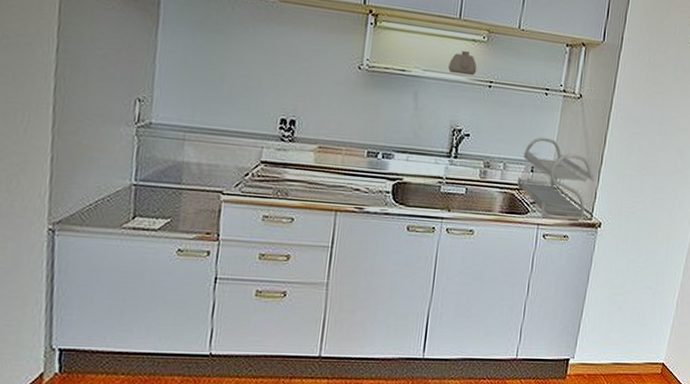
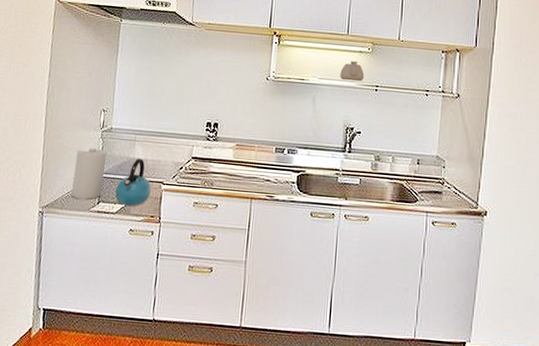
paper towel holder: none [95,148,145,214] -> present [71,148,107,200]
kettle: none [157,162,207,222] -> present [115,159,152,207]
dish rack: present [516,136,595,221] -> none [405,132,477,209]

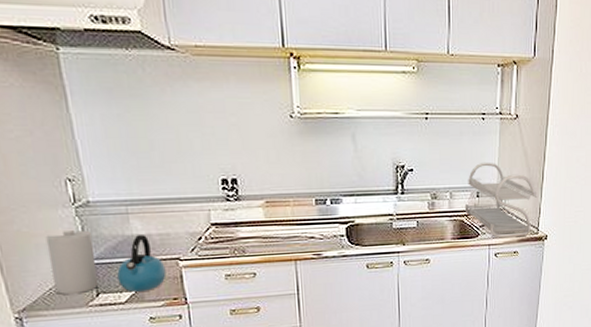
teapot: present [340,60,365,82] -> none [382,84,411,110]
dish rack: none [405,132,477,209] -> present [464,162,537,239]

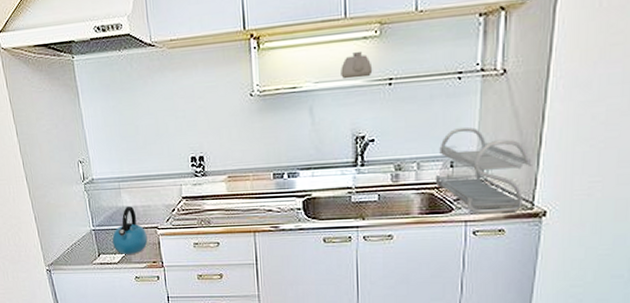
paper towel holder: present [45,230,99,296] -> none [65,202,100,254]
teapot: none [382,84,411,110] -> present [341,51,373,79]

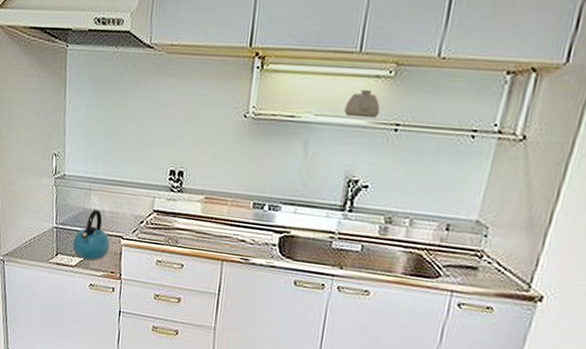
dish rack: present [435,127,532,214] -> none [426,189,538,291]

